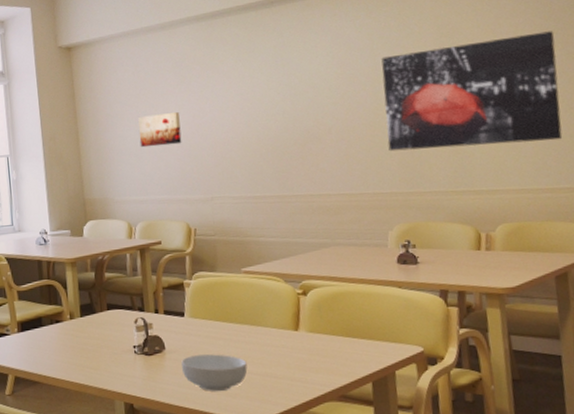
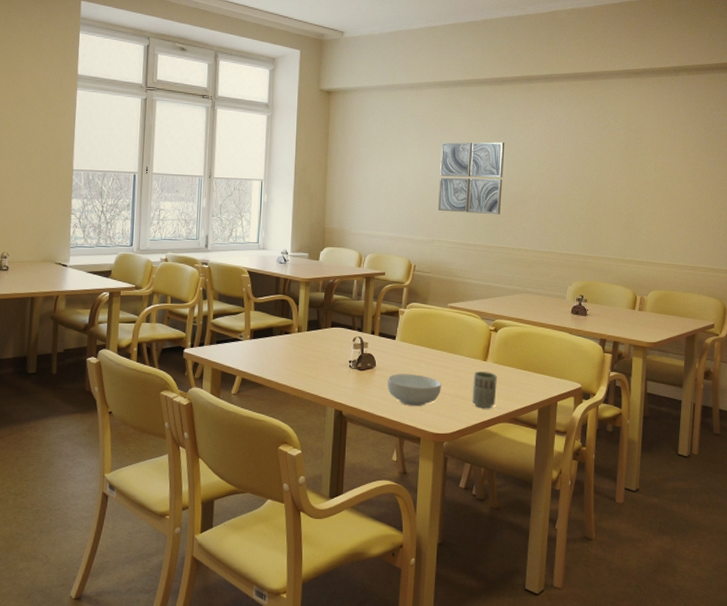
wall art: present [138,112,182,148] -> none [378,161,415,191]
wall art: none [208,73,291,163] -> present [438,142,505,215]
cup: none [284,343,317,387] -> present [472,371,497,409]
wall art: present [381,31,563,152] -> none [578,140,713,229]

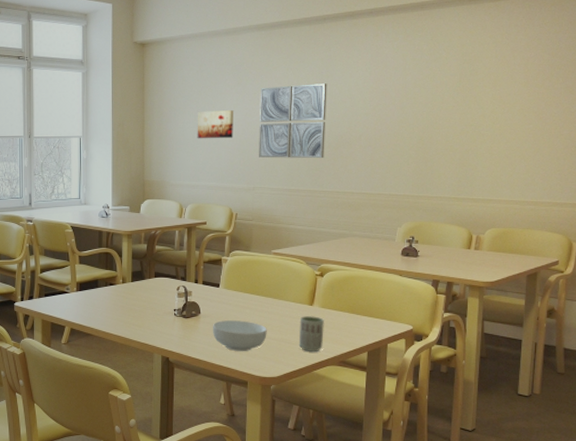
wall art: none [378,161,415,191] -> present [197,110,233,139]

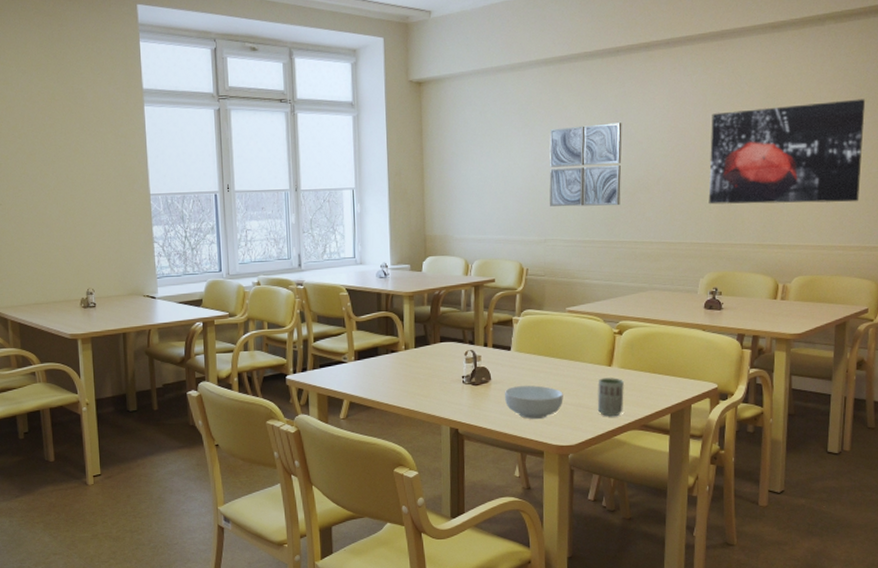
wall art: present [197,110,233,139] -> none [481,155,522,188]
wall art: none [407,66,558,161] -> present [708,99,866,205]

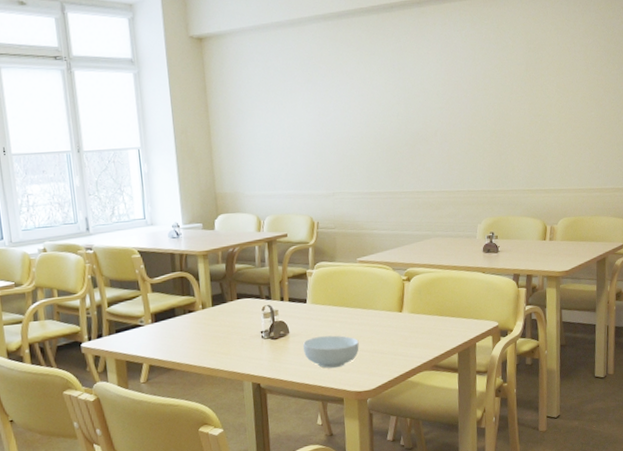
wall art: present [549,123,622,207] -> none [332,77,402,161]
cup: present [597,378,624,417] -> none [390,322,415,360]
wall art: present [708,99,866,205] -> none [481,52,614,154]

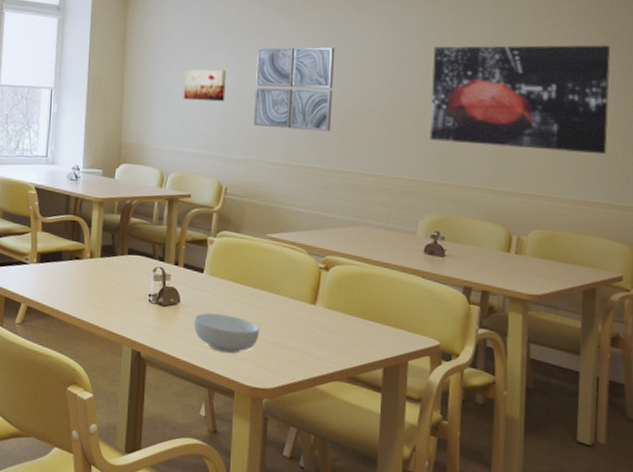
wall art: none [268,110,308,144] -> present [183,69,226,102]
wall art: none [332,77,402,161] -> present [254,47,335,132]
wall art: none [481,52,614,154] -> present [429,45,611,155]

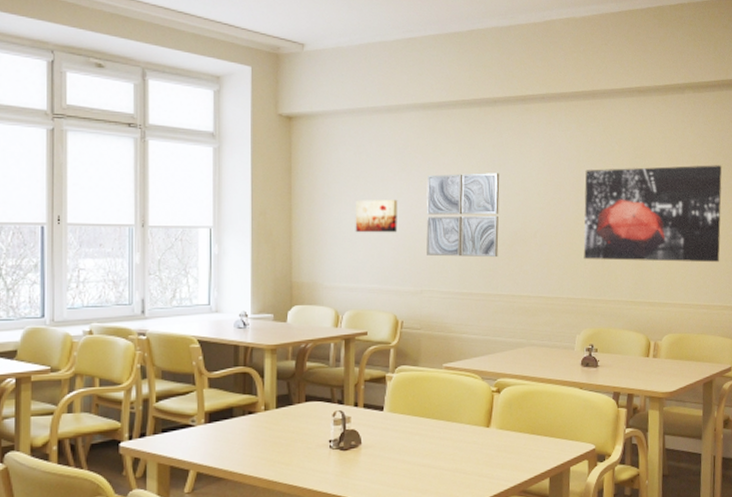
cereal bowl: present [193,313,259,353] -> none [375,449,439,487]

